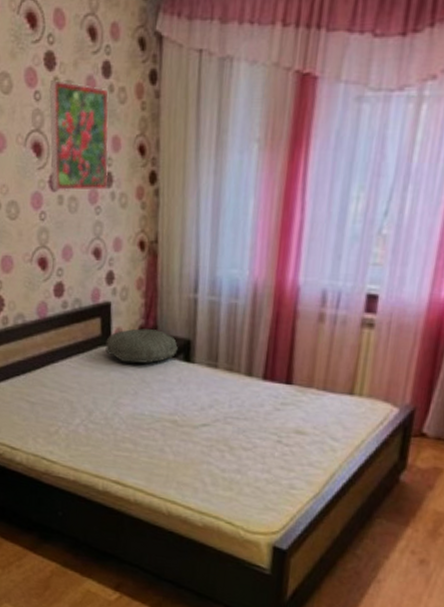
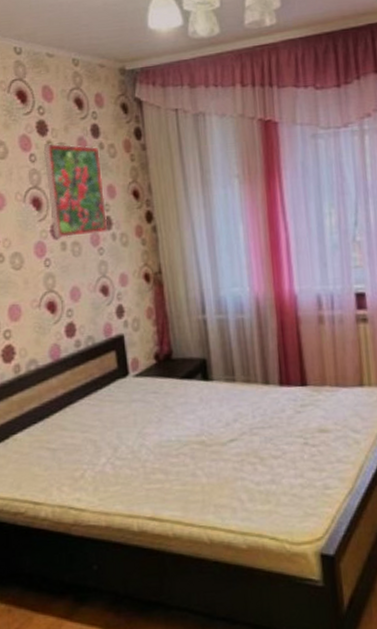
pillow: present [105,328,178,364] -> none [123,354,195,392]

